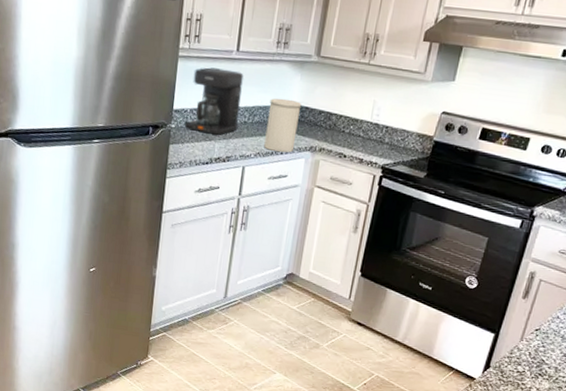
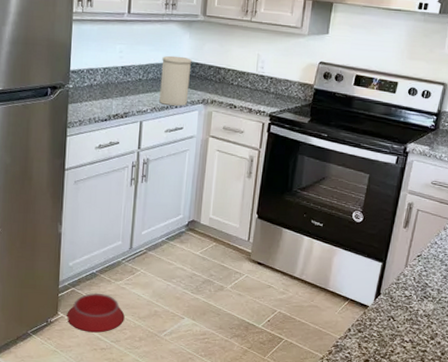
pet bowl: none [156,339,215,380] -> present [66,293,125,333]
coffee maker: present [185,67,244,135] -> none [82,29,136,93]

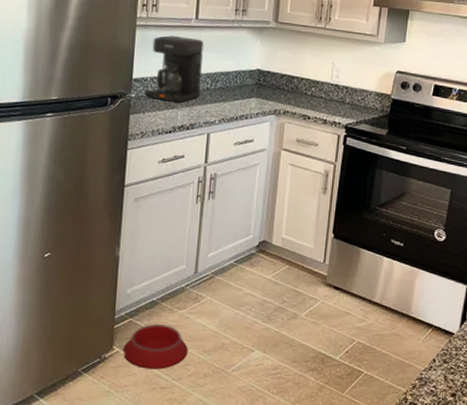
coffee maker: none [82,29,136,93] -> present [145,36,204,103]
canister: present [159,55,192,107] -> none [228,63,263,118]

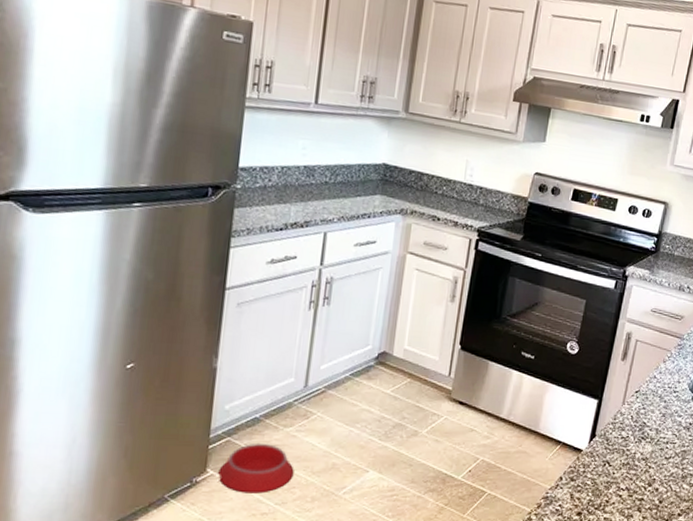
coffee maker: present [145,36,204,103] -> none [253,120,323,197]

